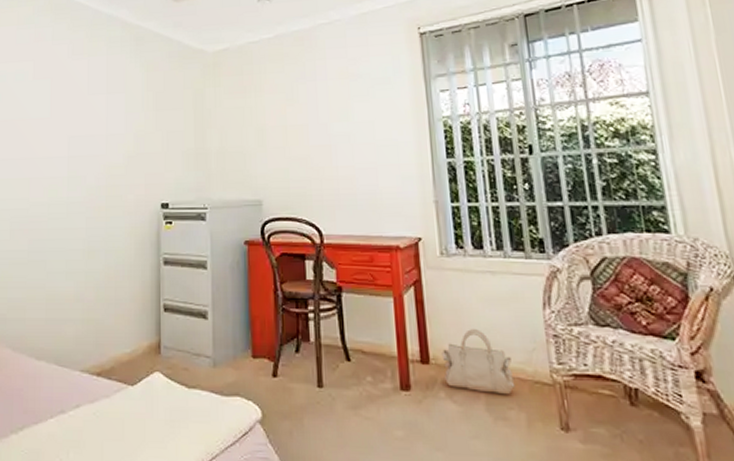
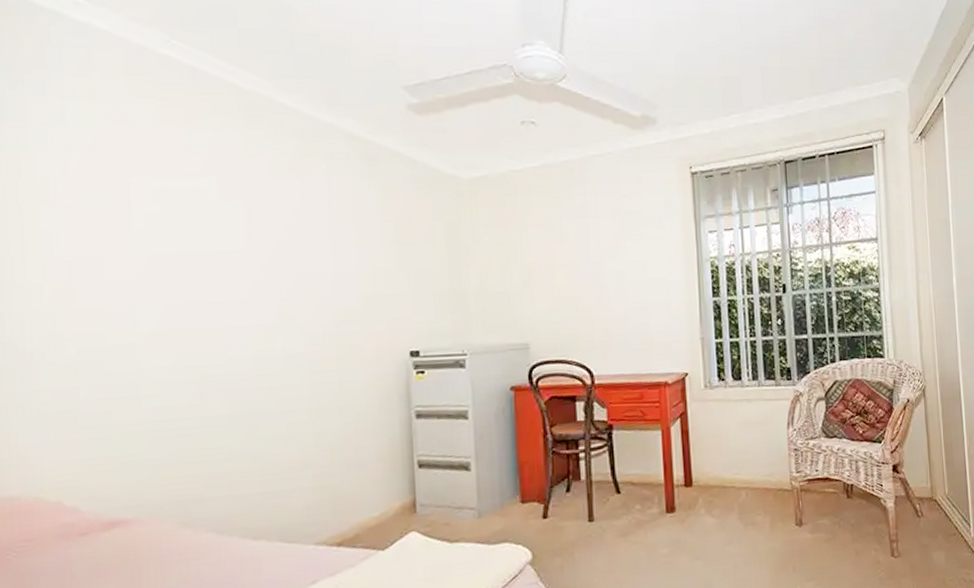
shoulder bag: present [441,328,516,395] -> none [703,450,763,505]

